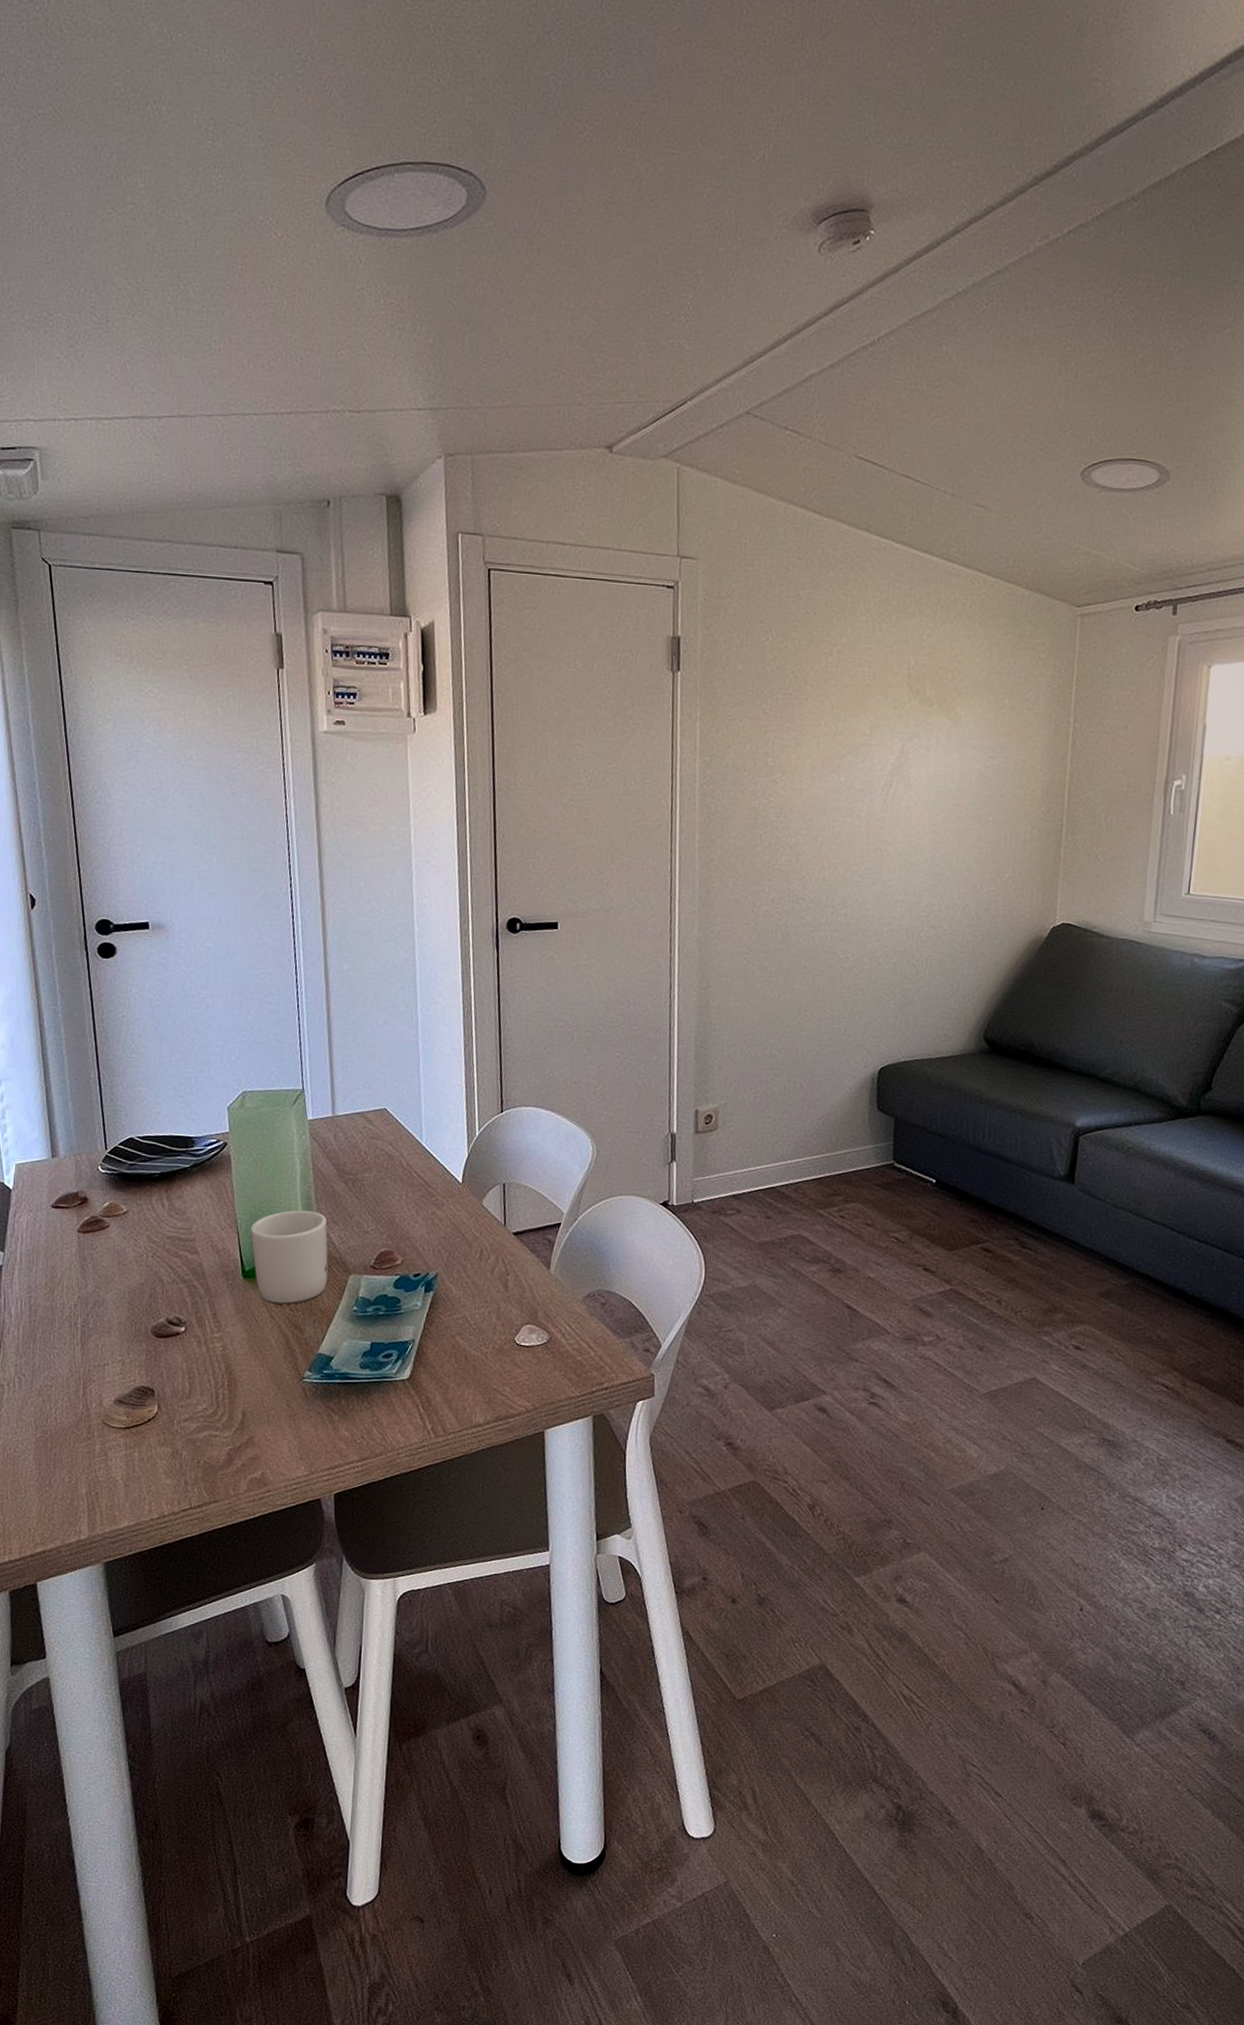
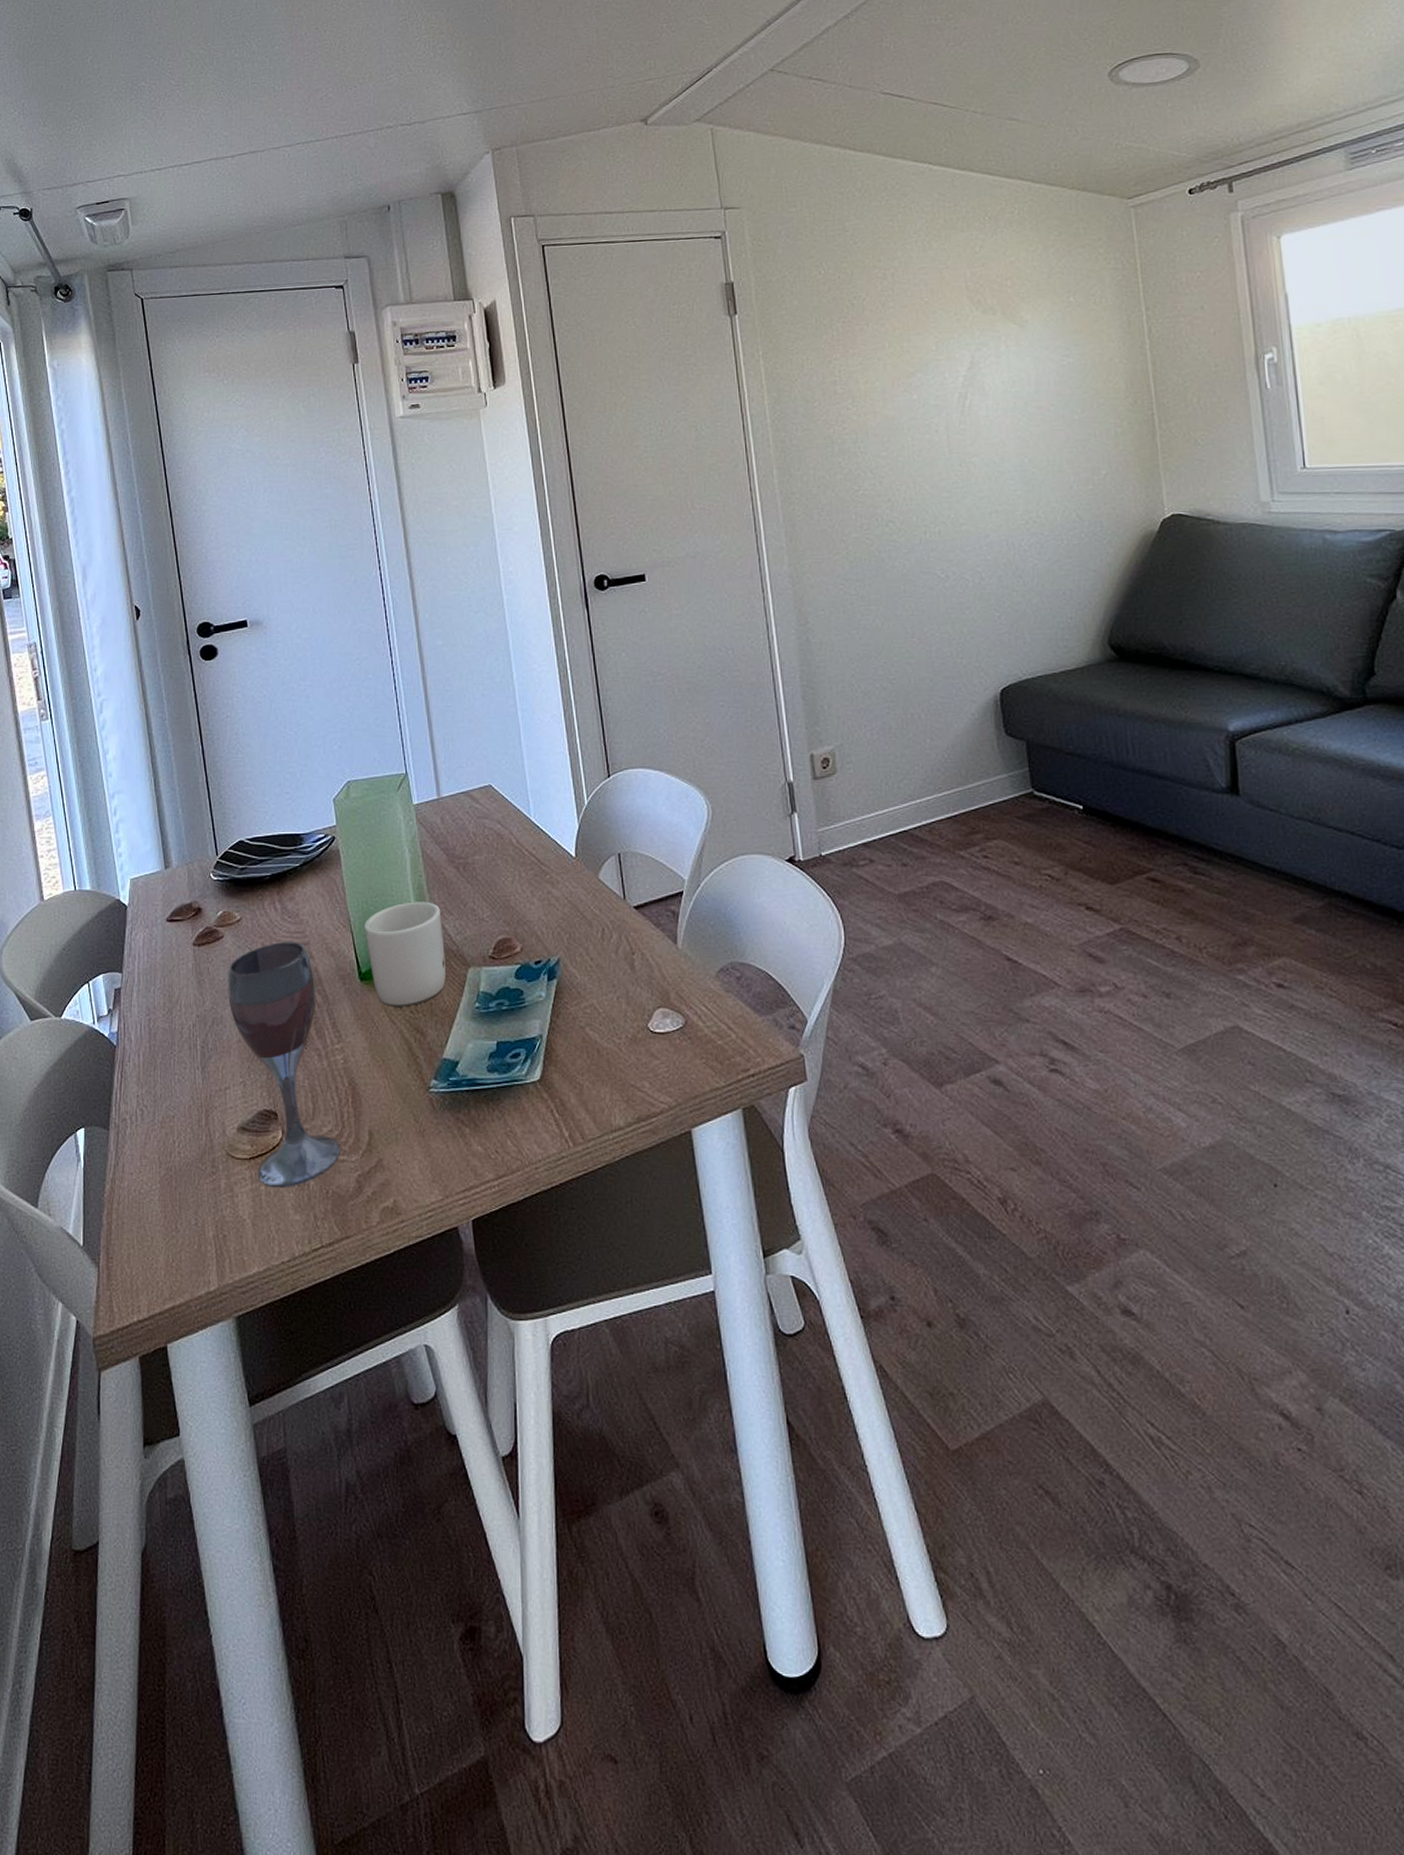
cup: none [110,1236,214,1456] -> present [227,942,341,1189]

